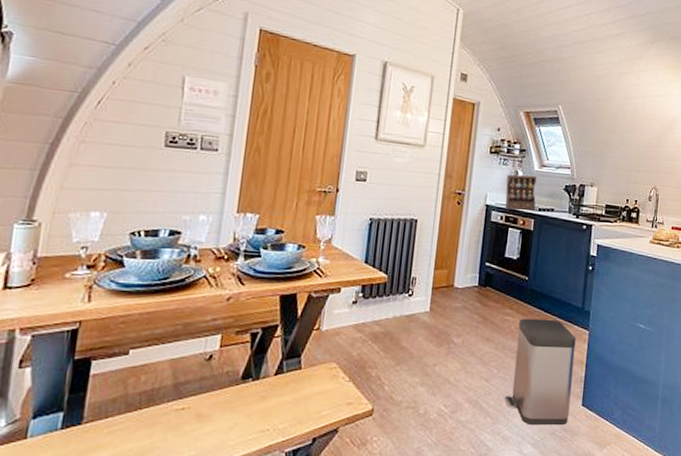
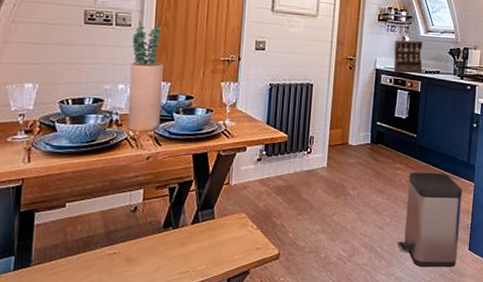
vase: none [206,141,254,271] -> present [127,17,163,133]

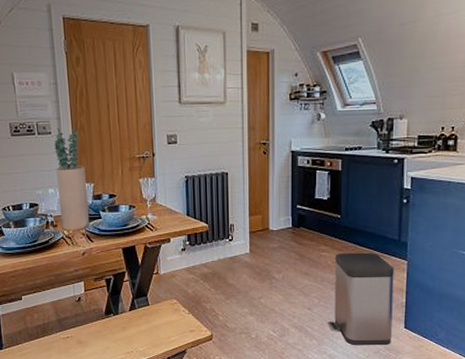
spice rack: present [393,40,423,73] -> none [309,116,341,153]

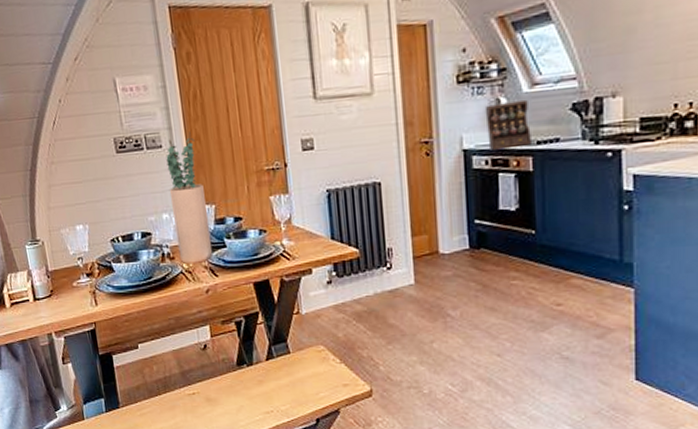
spice rack: none [309,116,341,153] -> present [484,99,531,150]
pedal bin: present [327,252,394,346] -> none [524,278,617,404]

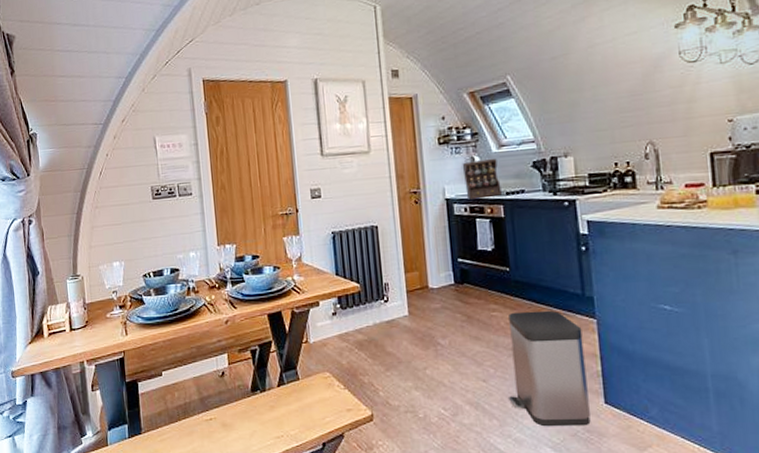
vase: present [166,131,214,265] -> none [195,181,233,298]
pedal bin: none [524,278,617,404] -> present [507,310,591,427]

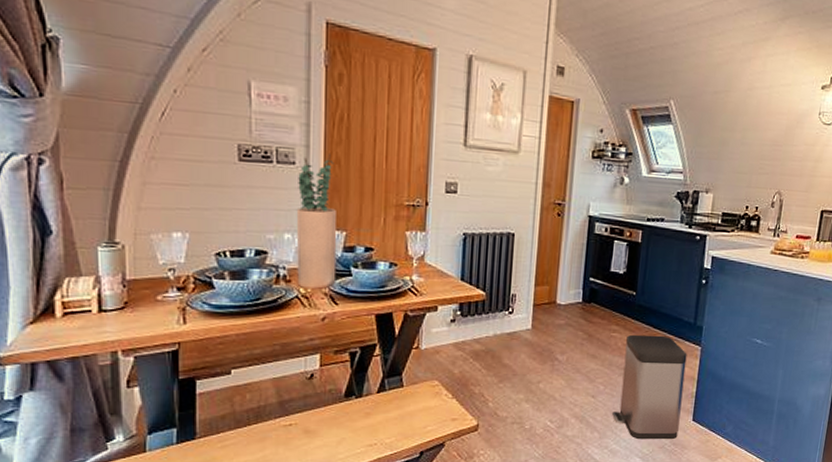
vase: none [195,181,233,298] -> present [296,153,337,290]
spice rack: present [462,158,502,200] -> none [610,181,645,221]

